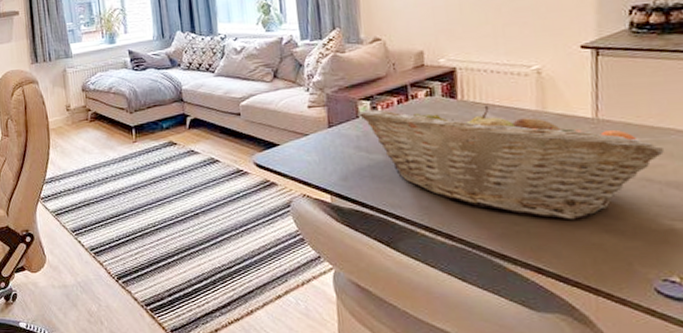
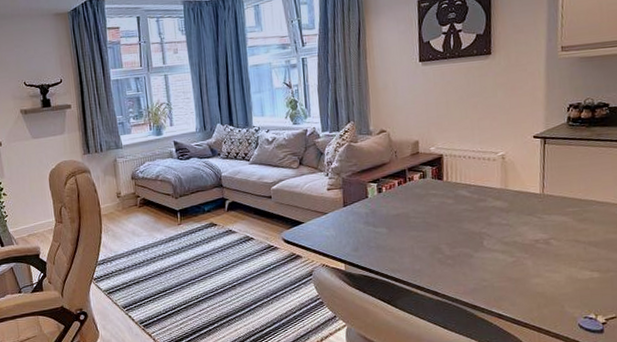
fruit basket: present [358,105,664,220] -> none [367,185,588,275]

